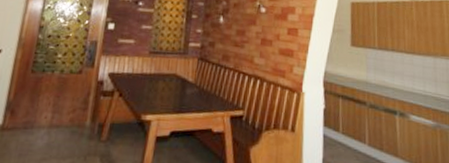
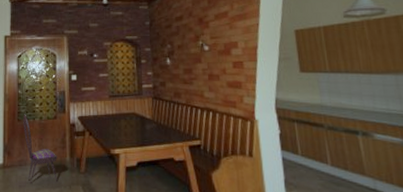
dining chair: none [32,64,75,151] -> present [23,114,57,183]

